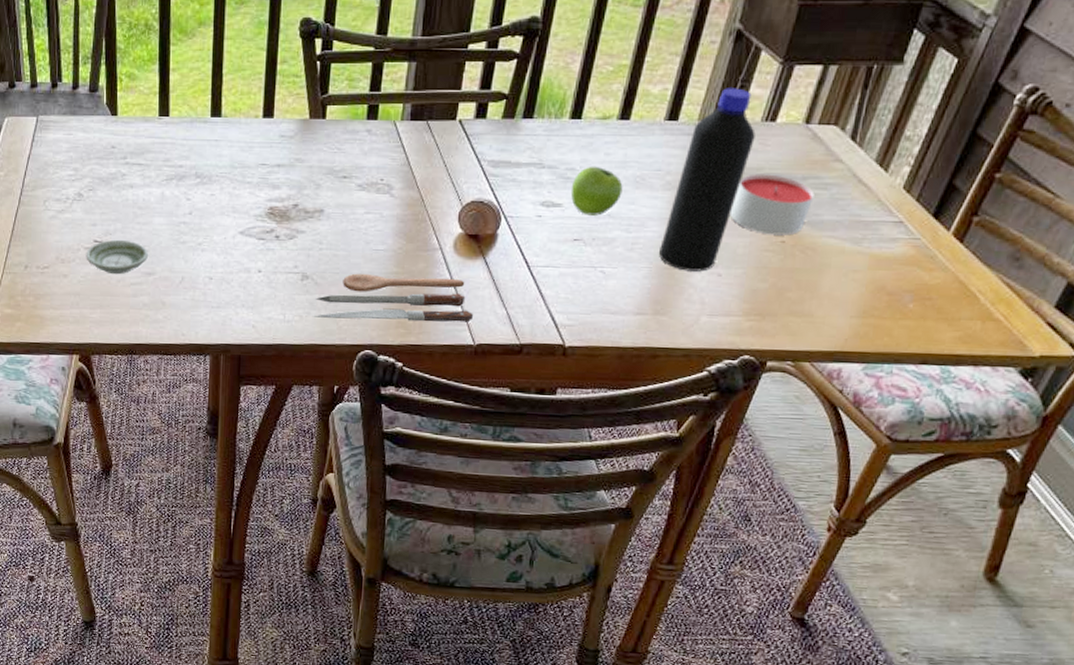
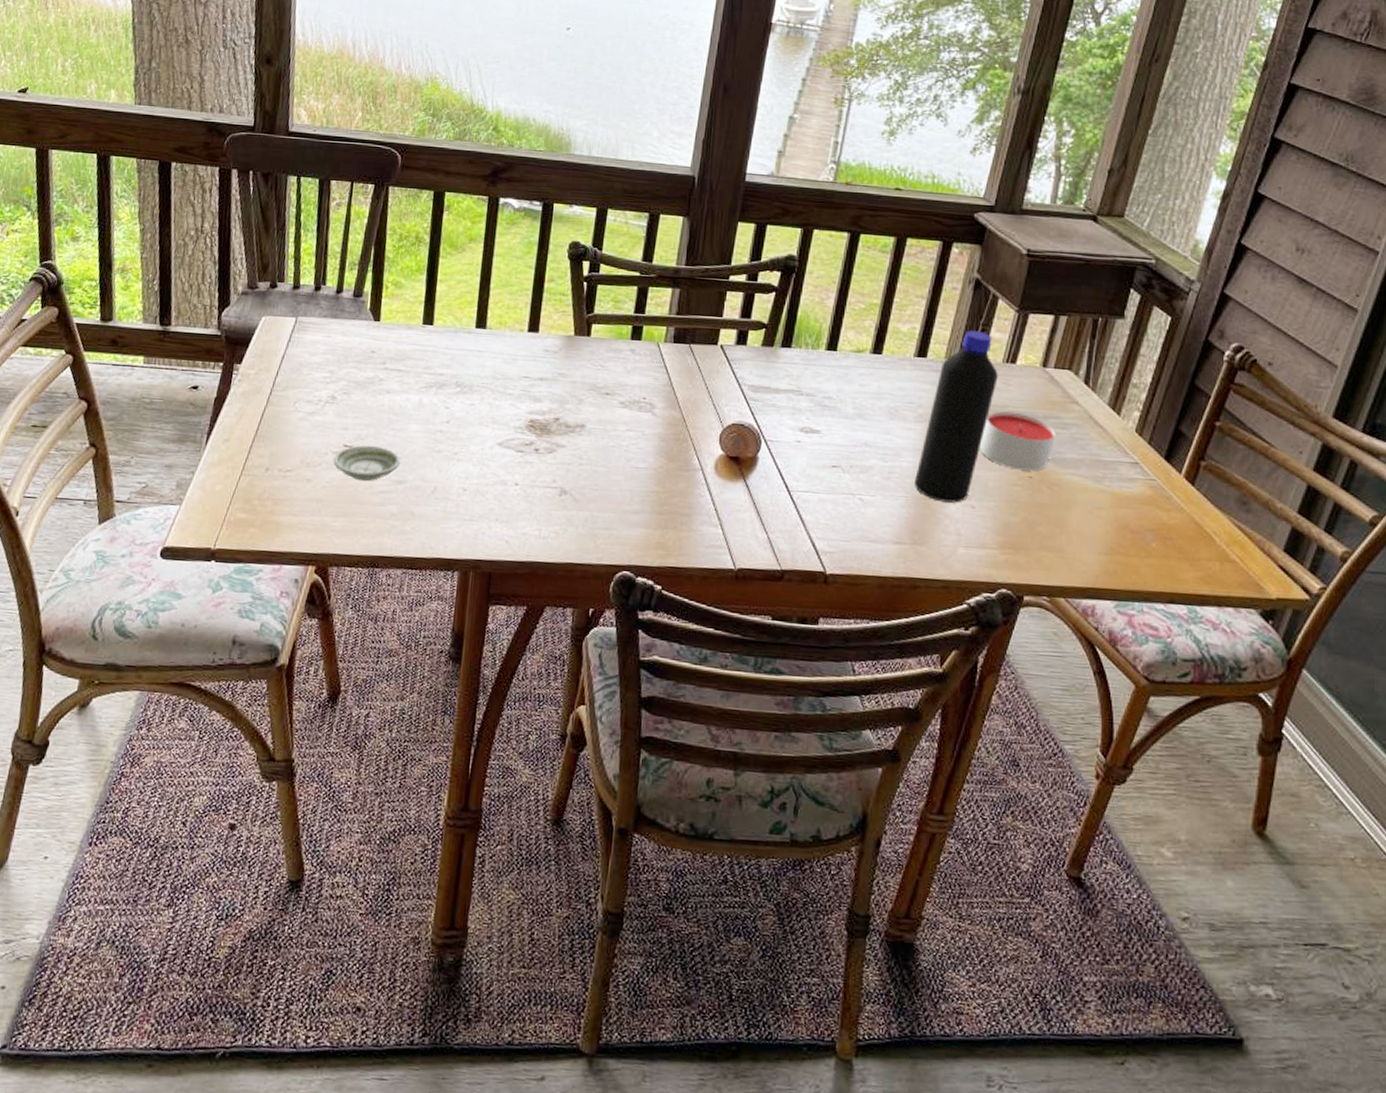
spoon: present [312,273,473,322] -> none [568,490,734,546]
fruit: present [570,166,623,216] -> none [828,395,878,444]

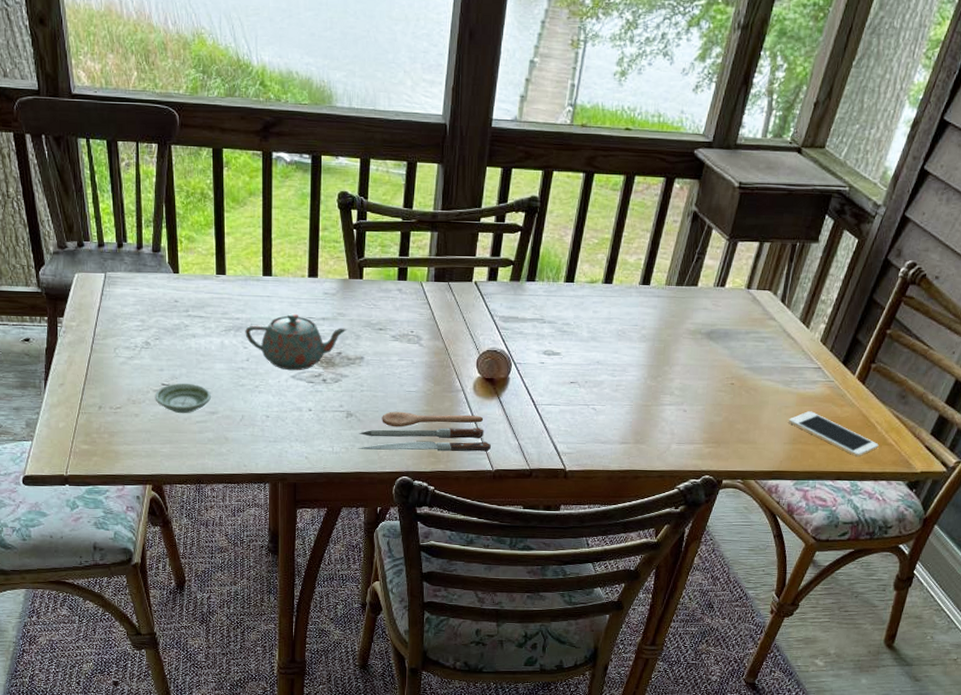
teapot: none [448,371,569,438] -> present [245,313,348,371]
spoon: none [568,490,734,546] -> present [356,411,491,452]
bottle: present [915,330,998,503] -> none [638,259,710,408]
candle: present [979,411,1056,471] -> none [691,329,755,379]
cell phone: none [1102,515,1219,576] -> present [788,411,879,457]

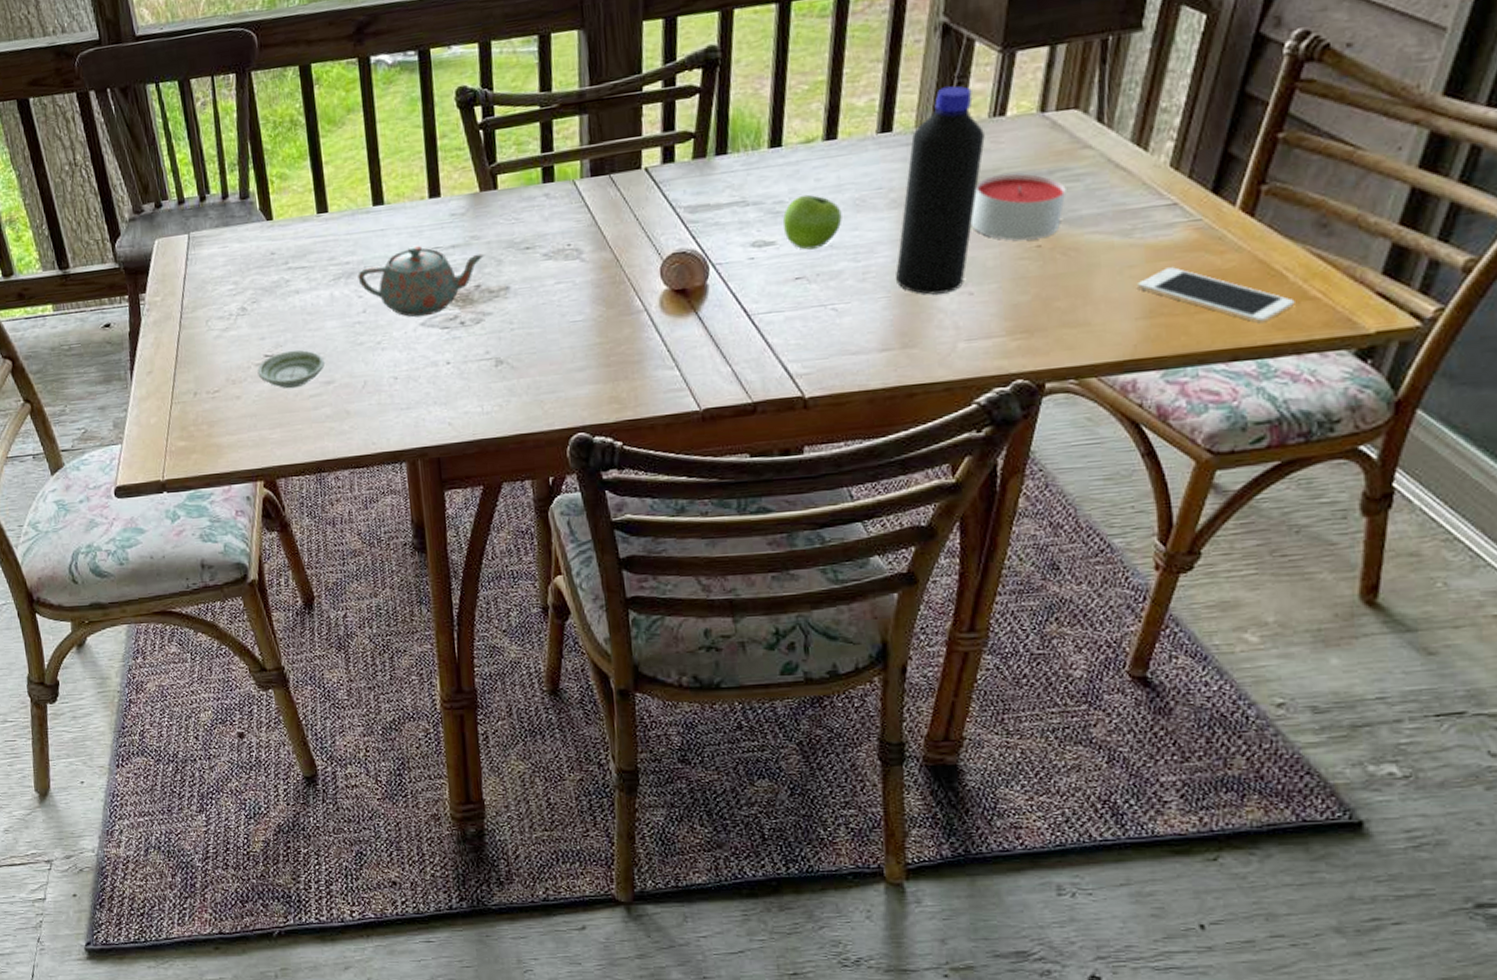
spoon: present [356,411,491,452] -> none [513,340,694,405]
fruit: none [567,321,608,363] -> present [782,194,842,250]
bottle: none [638,259,710,408] -> present [896,85,985,295]
candle: none [691,329,755,379] -> present [970,173,1066,241]

